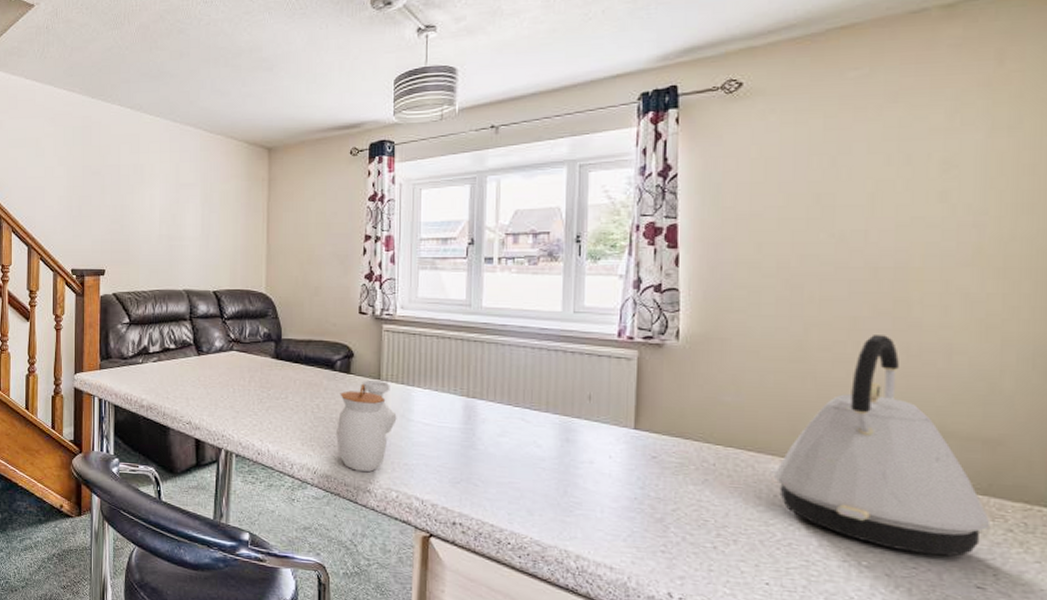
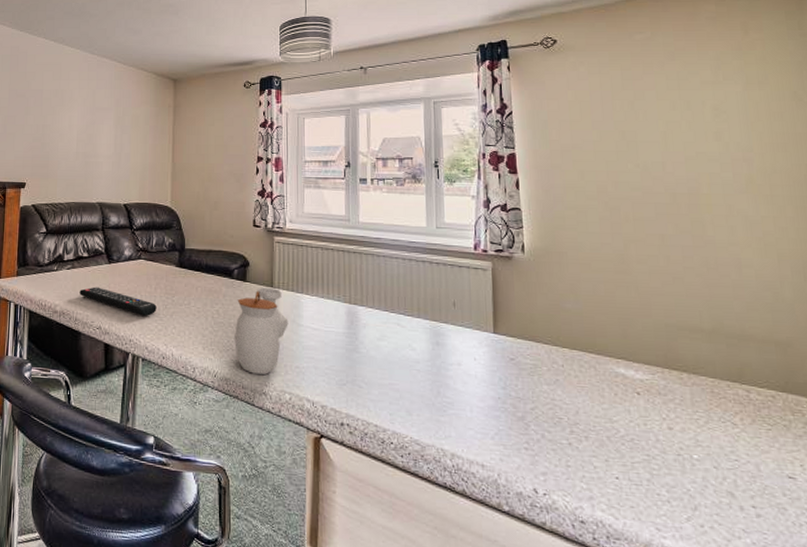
remote control: none [167,380,251,411] -> present [79,287,157,316]
kettle: present [774,335,991,557] -> none [613,250,792,449]

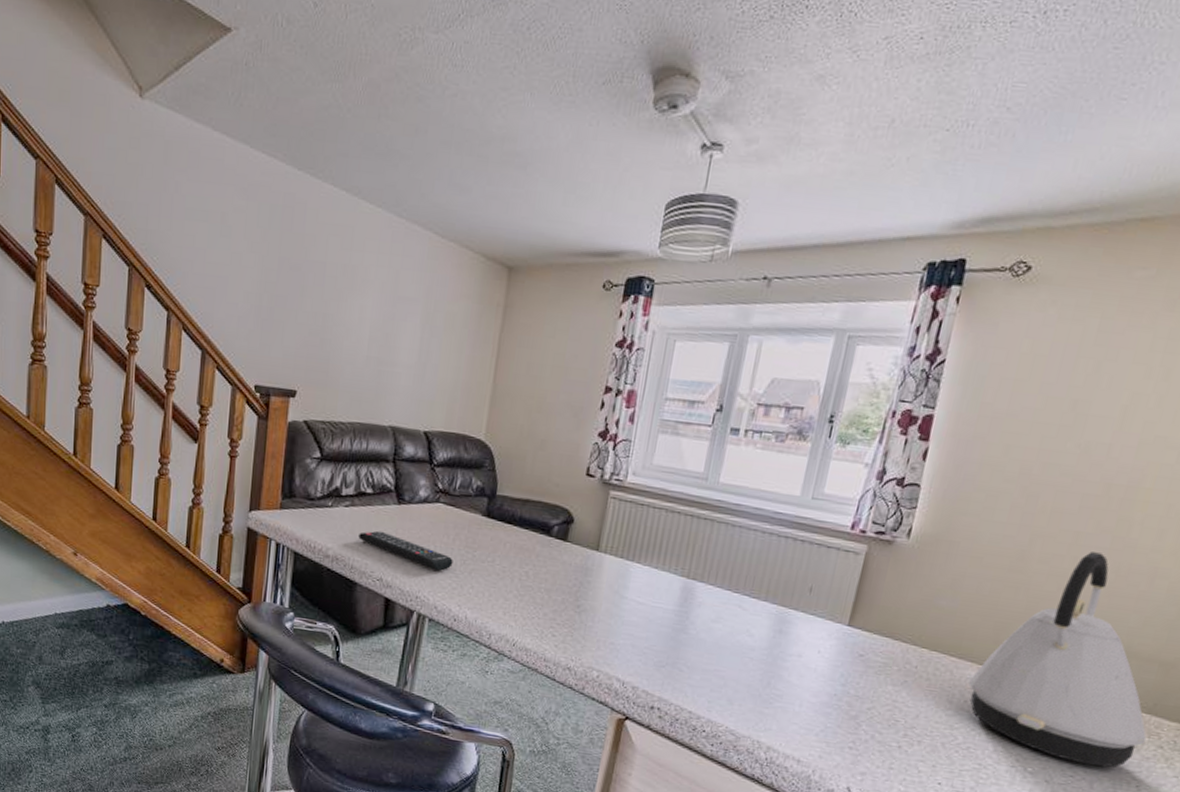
jar: present [235,287,288,374] -> none [541,549,611,648]
kettle: none [613,250,792,449] -> present [968,552,1147,768]

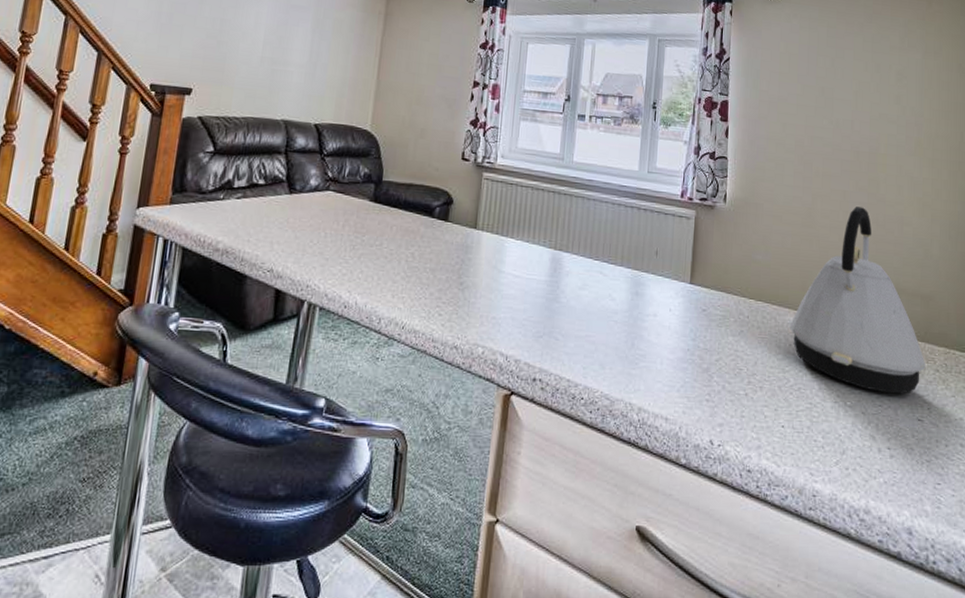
remote control: present [358,531,453,571] -> none [249,221,343,258]

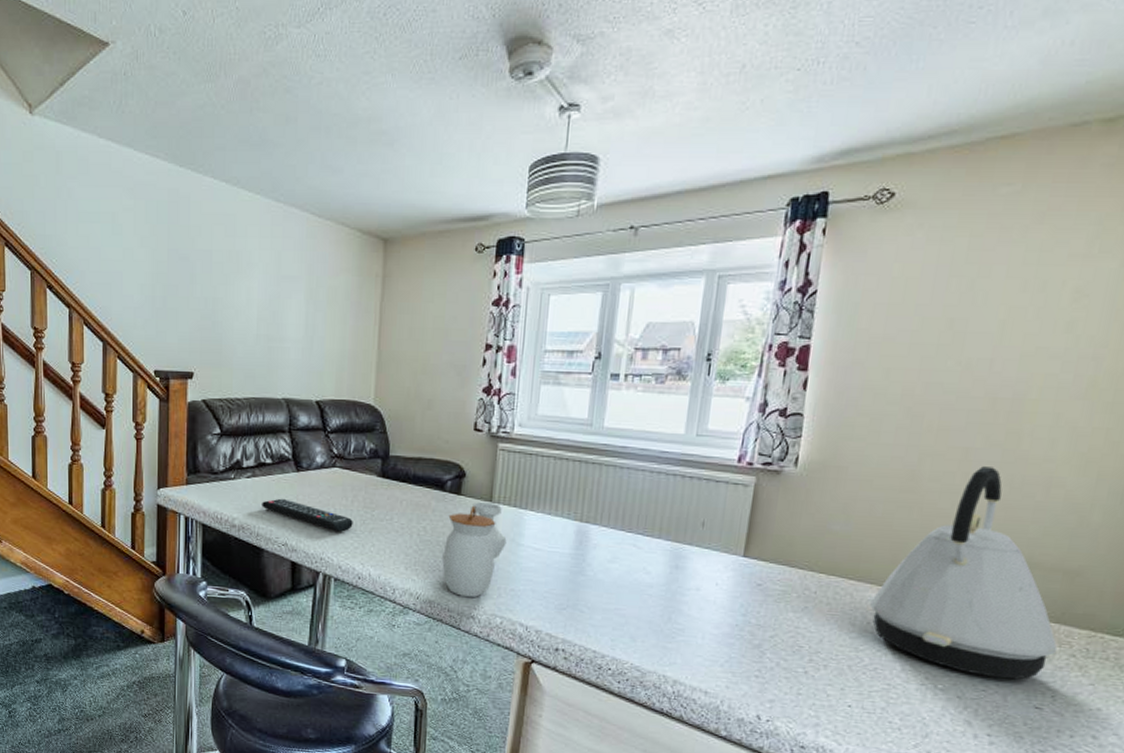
remote control: none [249,221,343,258] -> present [262,498,353,532]
jar: none [428,228,489,326] -> present [442,501,507,597]

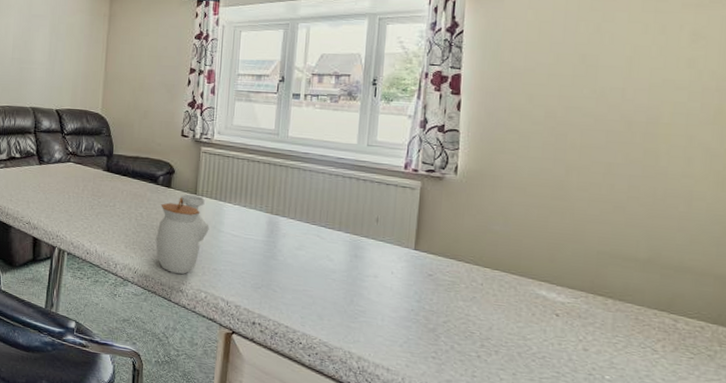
remote control: present [262,498,353,532] -> none [11,185,83,215]
kettle: present [870,466,1058,680] -> none [533,179,718,376]

